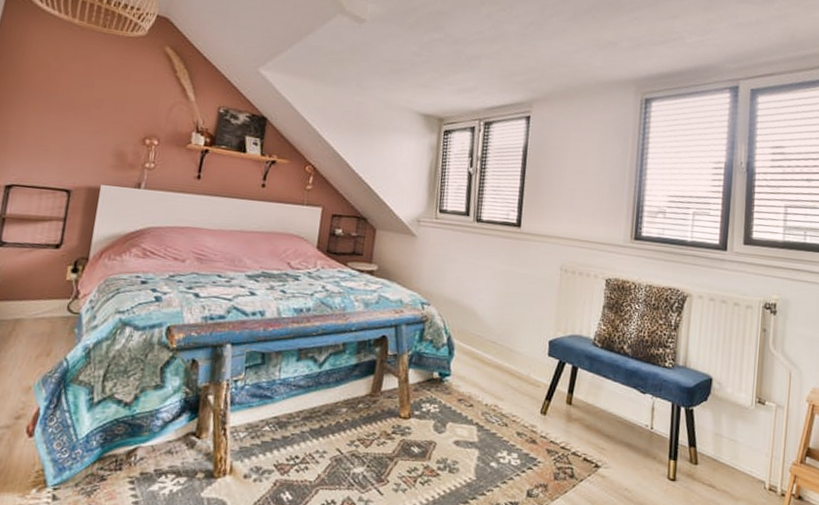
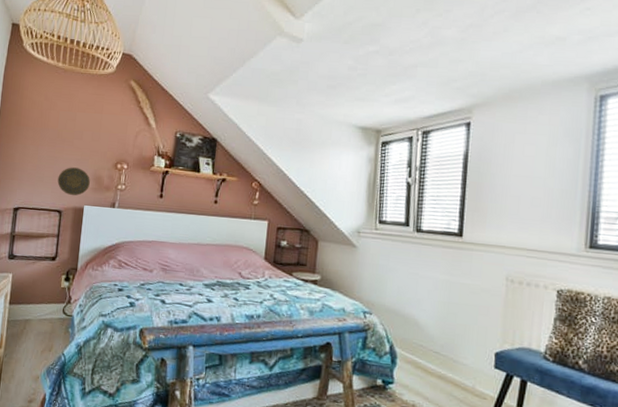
decorative plate: none [66,140,110,174] -> present [57,167,90,196]

